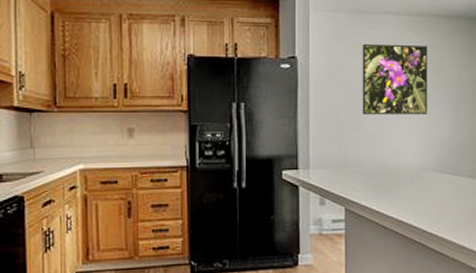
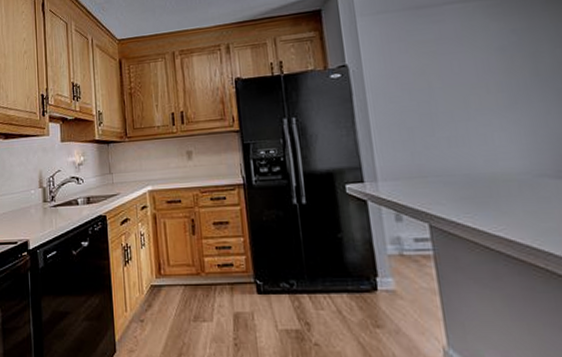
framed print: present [362,44,428,115] -> none [424,30,529,118]

